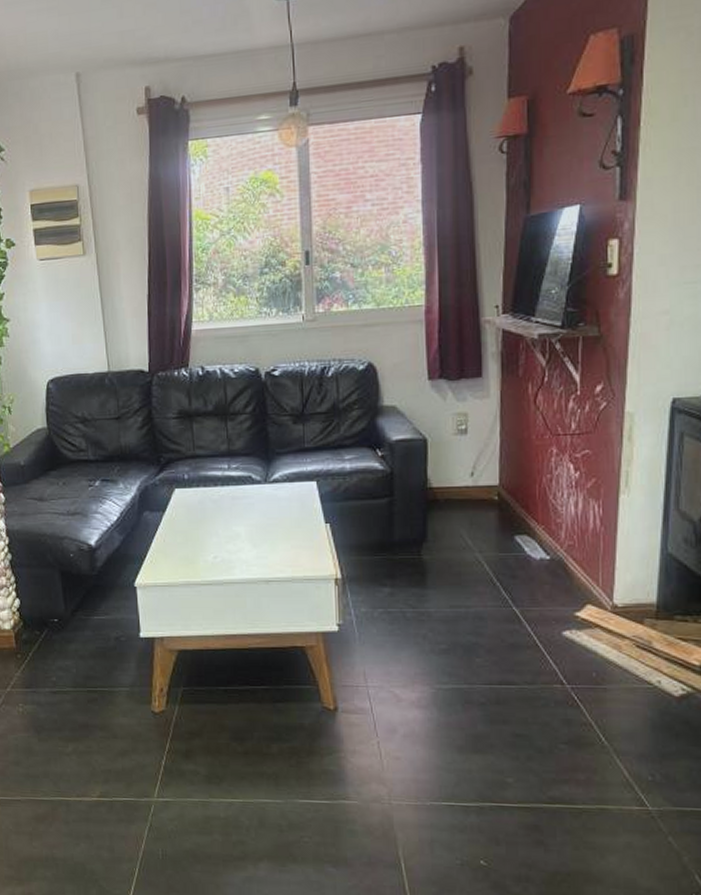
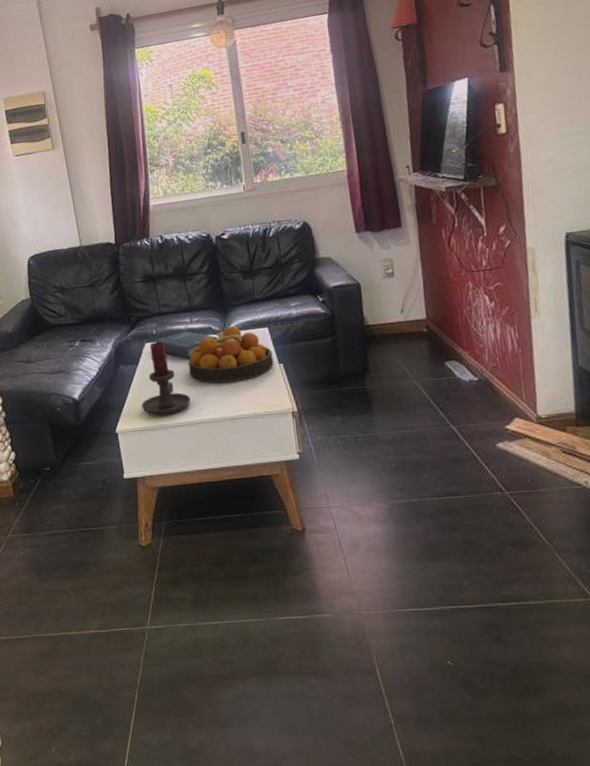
candle holder: none [165,487,221,571] -> present [141,340,191,416]
hardback book: none [188,479,258,510] -> present [156,331,218,359]
fruit bowl: none [222,477,319,539] -> present [188,326,274,383]

